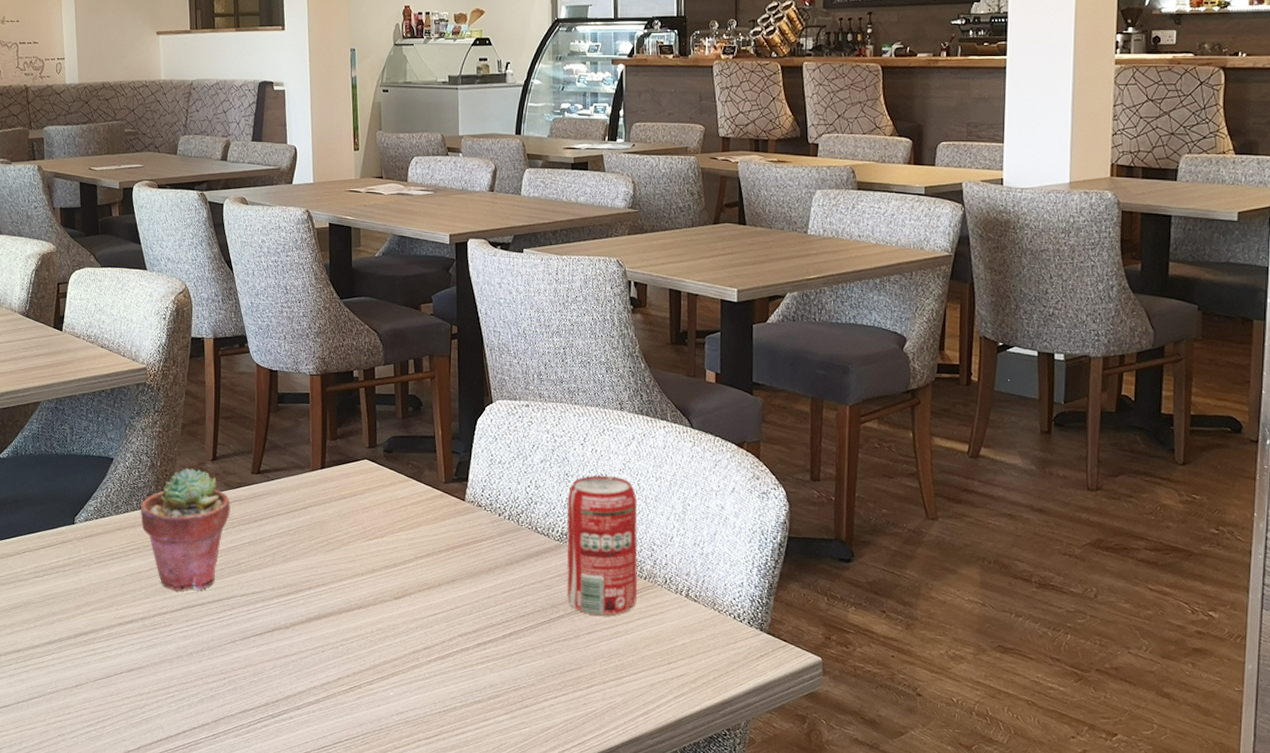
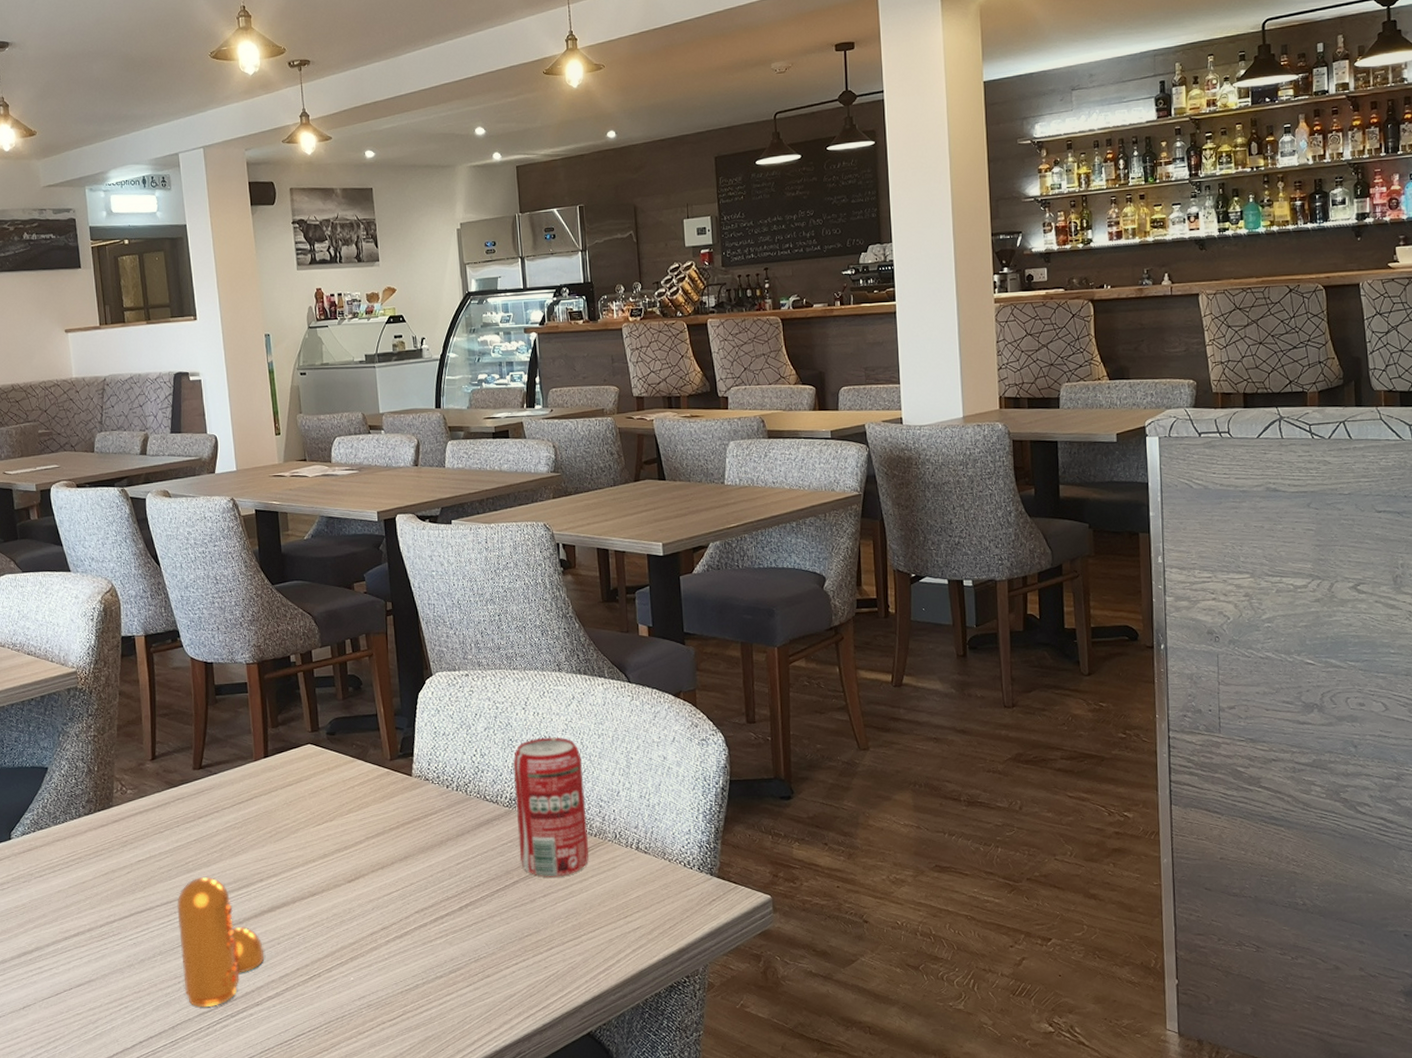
potted succulent: present [140,468,230,592] -> none [79,770,174,898]
pepper shaker: none [227,579,308,705] -> present [177,876,265,1007]

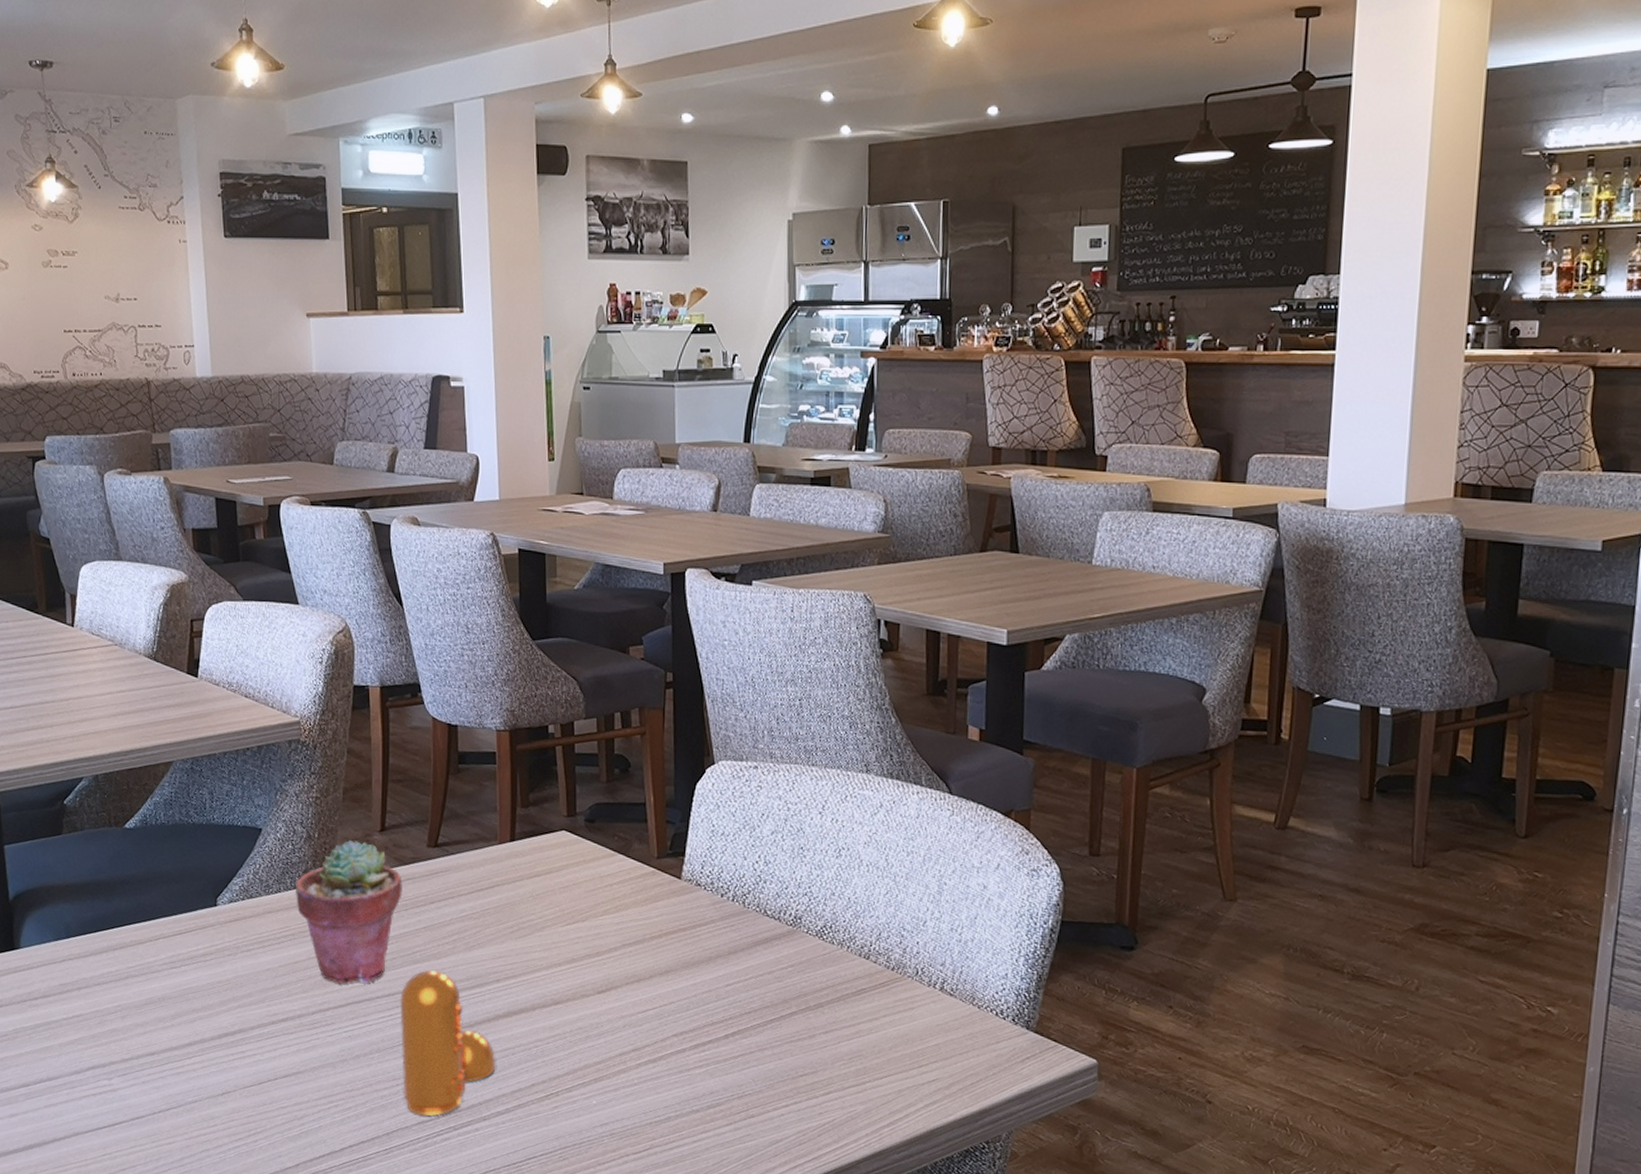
potted succulent: none [79,770,174,898] -> present [295,840,403,985]
beverage can: present [513,737,589,877] -> none [800,849,885,1013]

